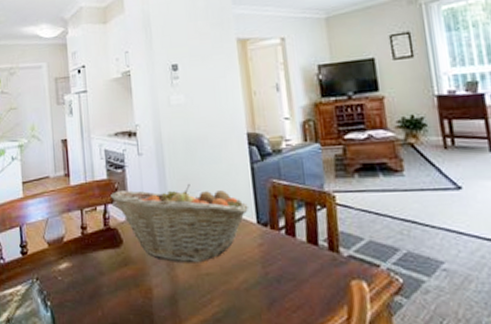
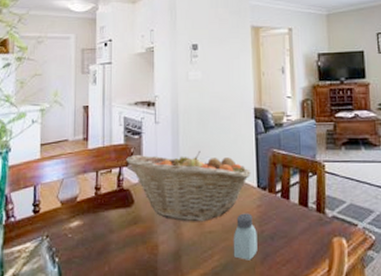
saltshaker: none [233,253,263,306] -> present [233,213,258,260]

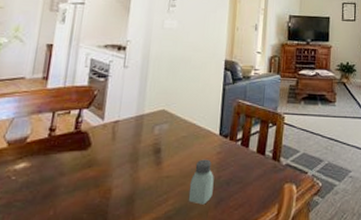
fruit basket: present [126,151,252,222] -> none [87,98,216,167]

